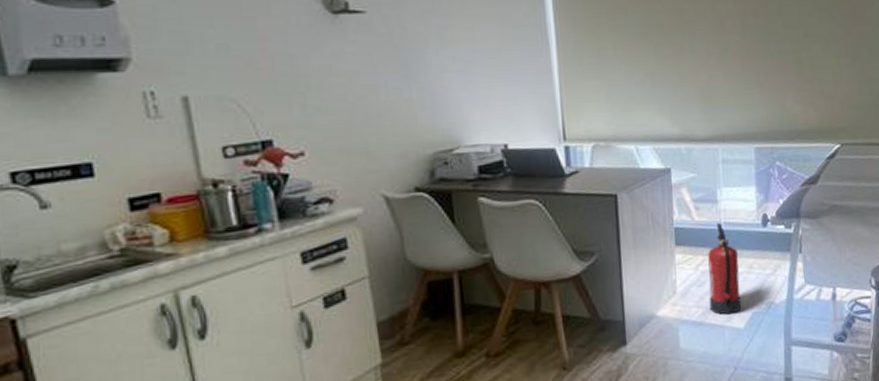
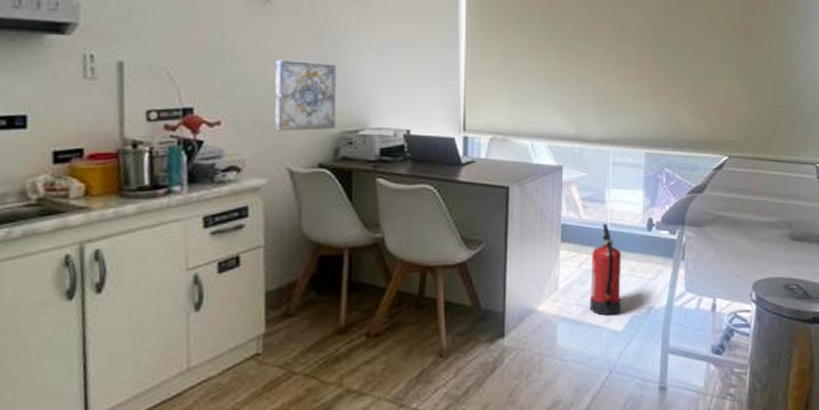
wall art: none [354,80,428,157] -> present [274,60,337,132]

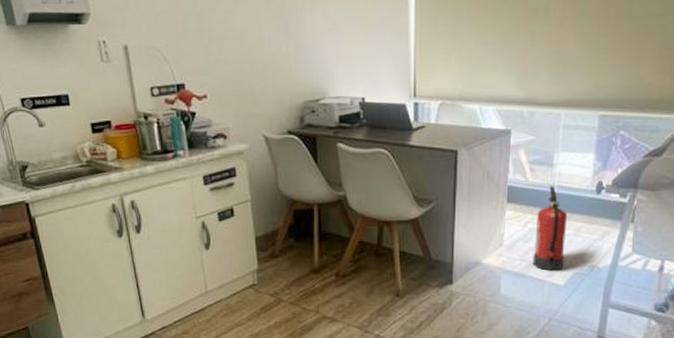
wall art: present [274,60,337,132] -> none [244,36,299,102]

